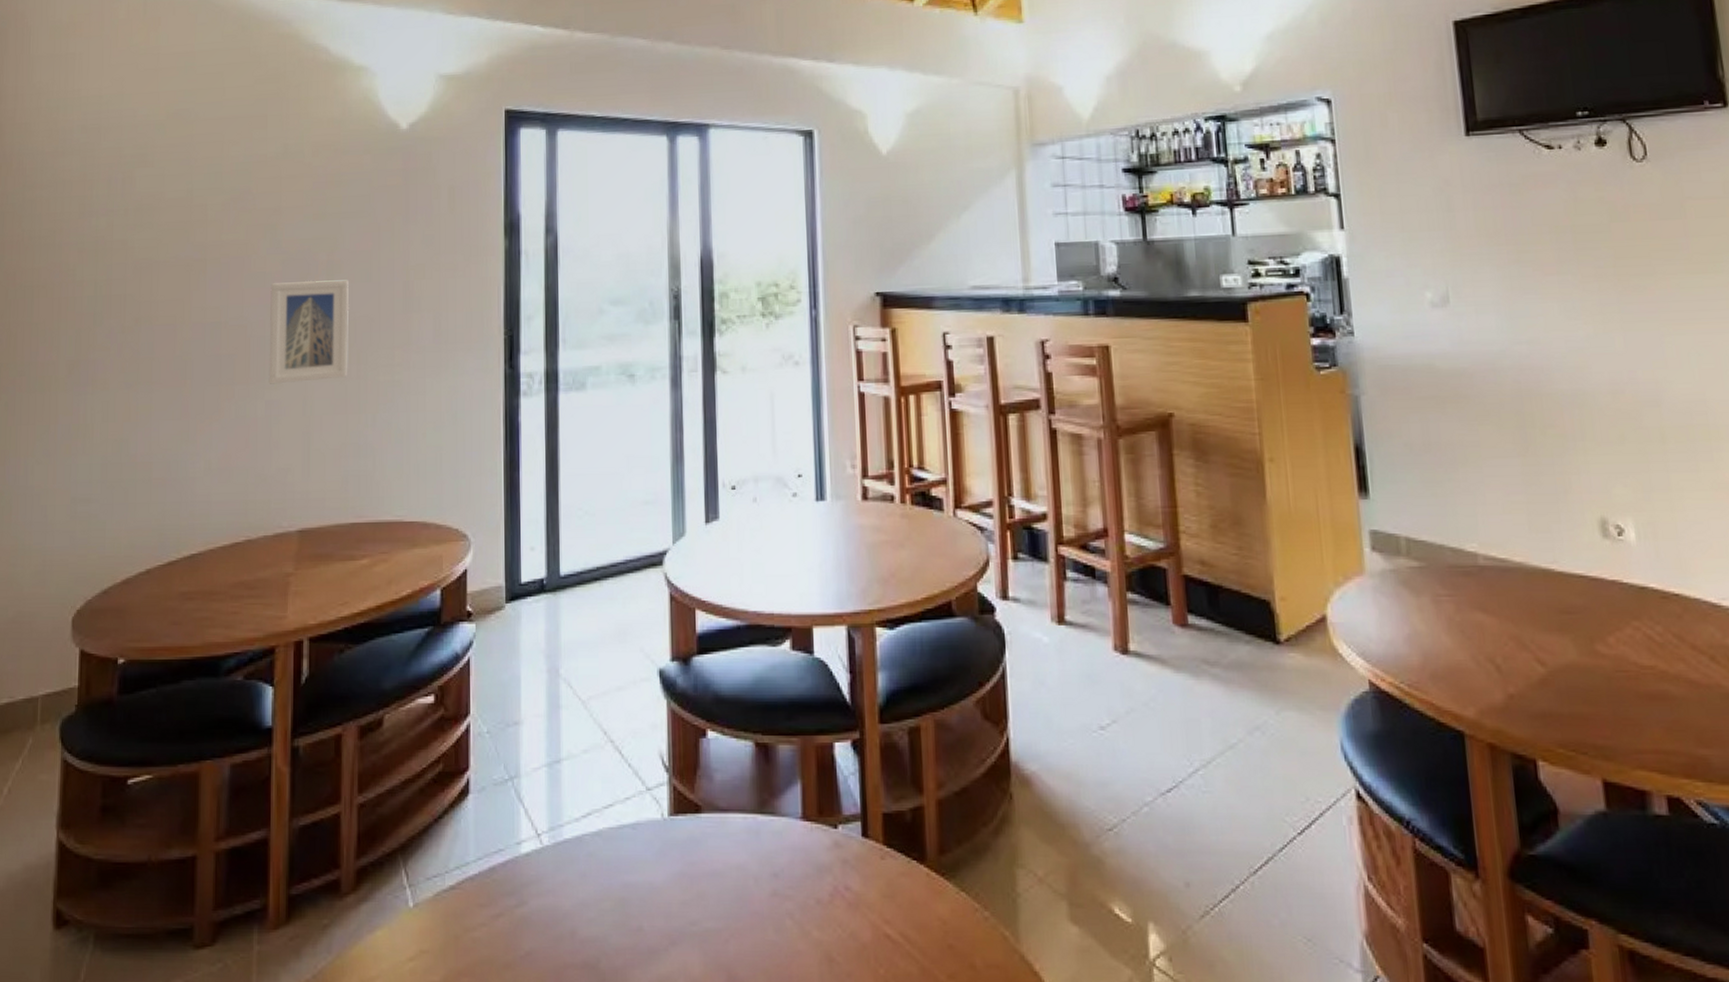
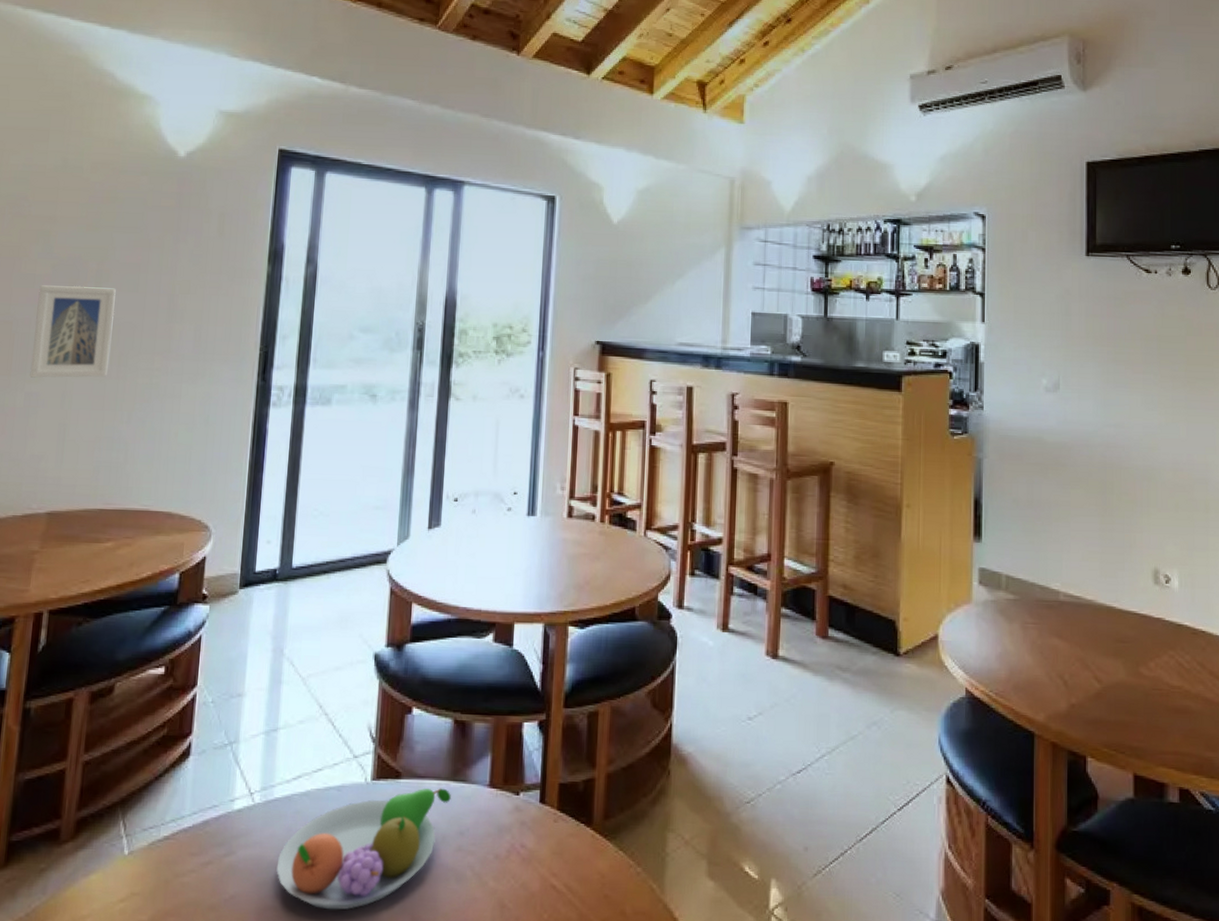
fruit bowl: none [573,822,760,967] -> present [276,787,451,910]

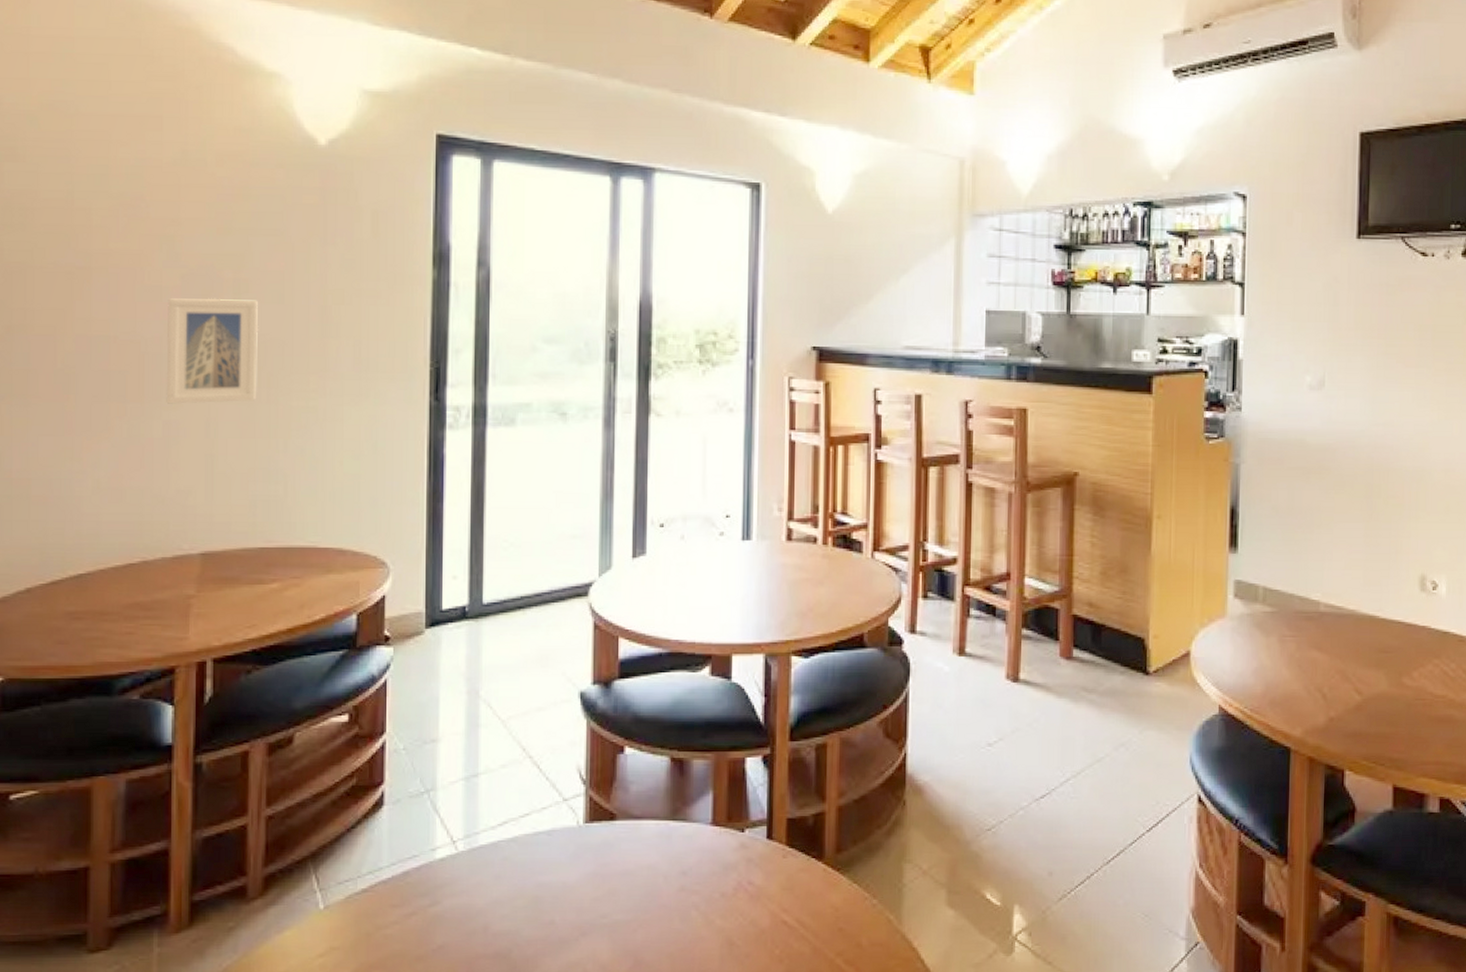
fruit bowl: present [276,787,451,910] -> none [486,828,671,956]

